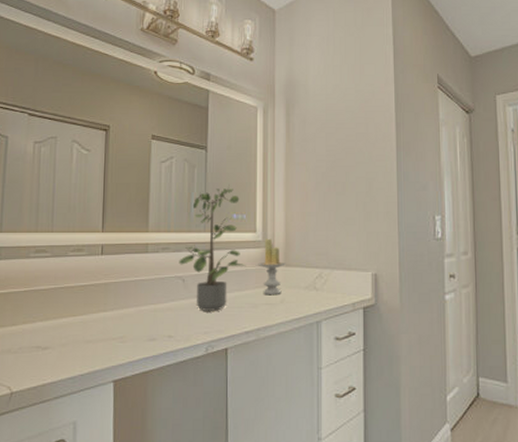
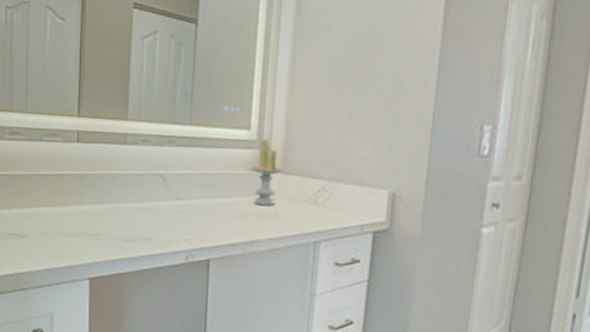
potted plant: present [179,185,246,311] -> none [160,69,237,217]

